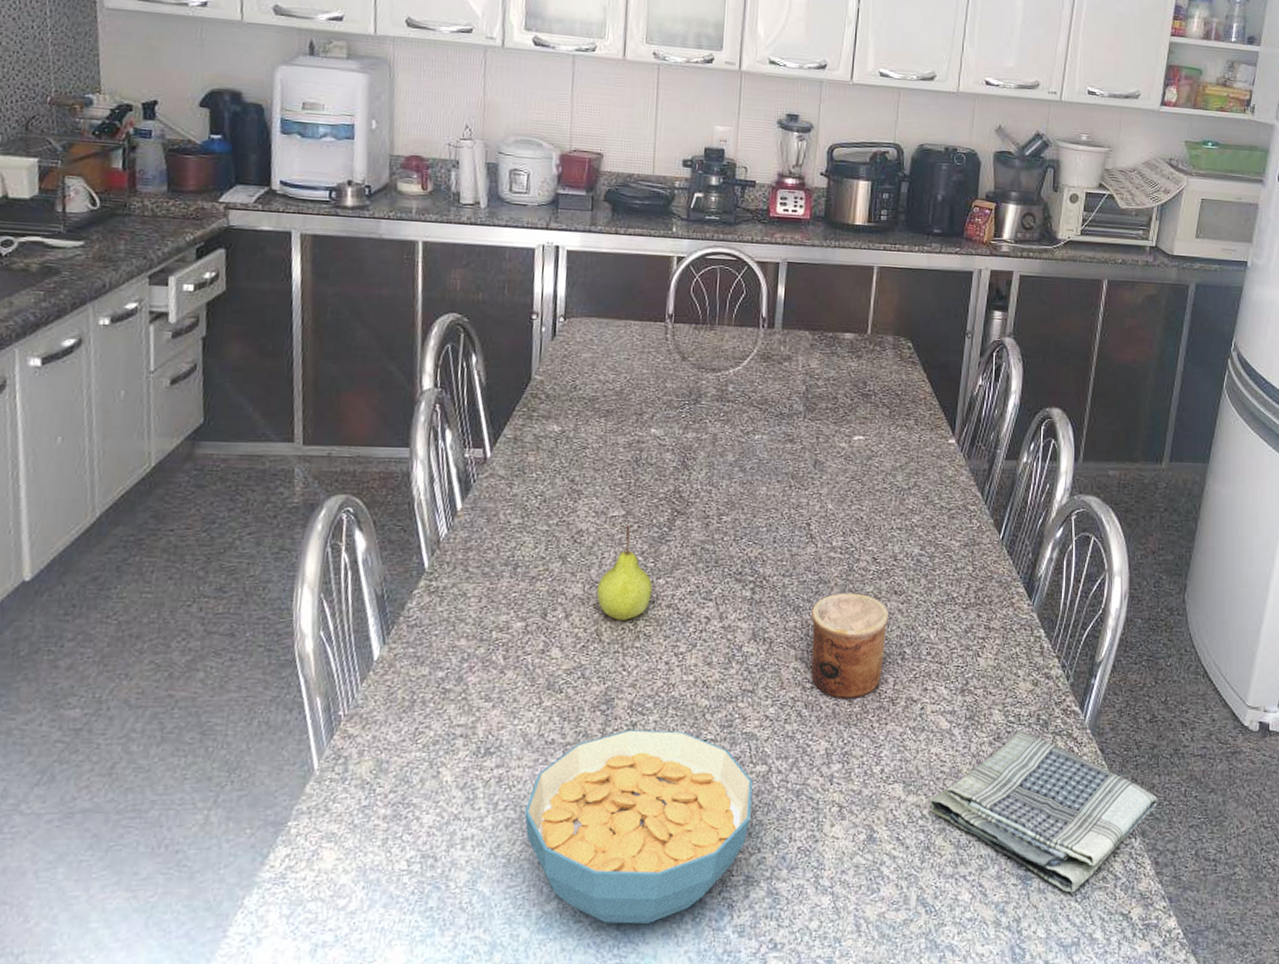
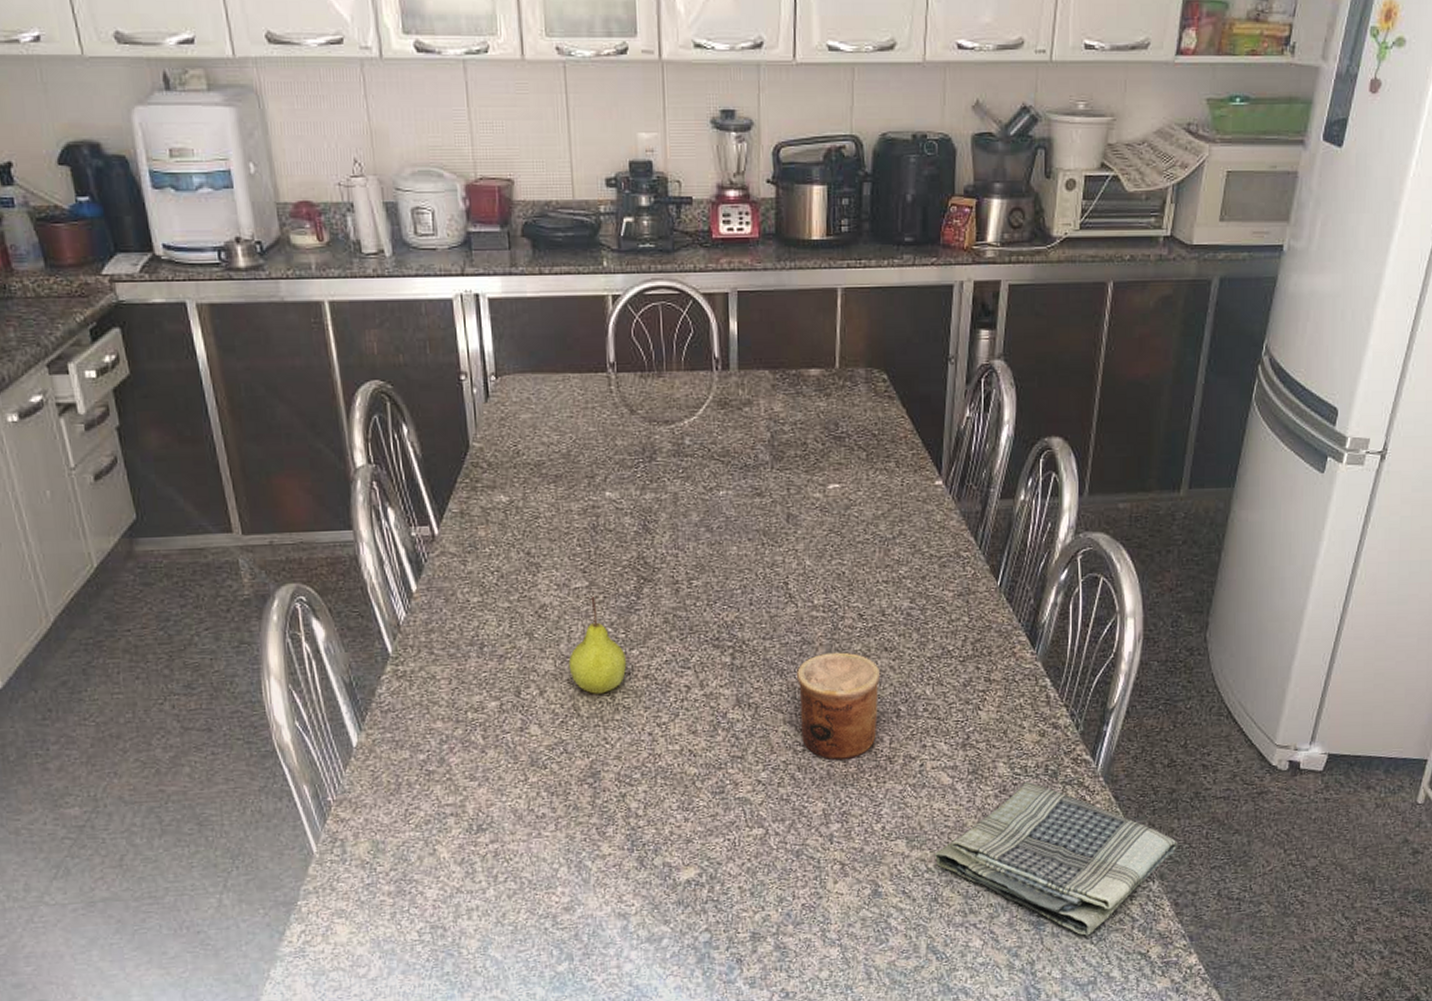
cereal bowl: present [524,730,753,924] -> none [525,799,752,981]

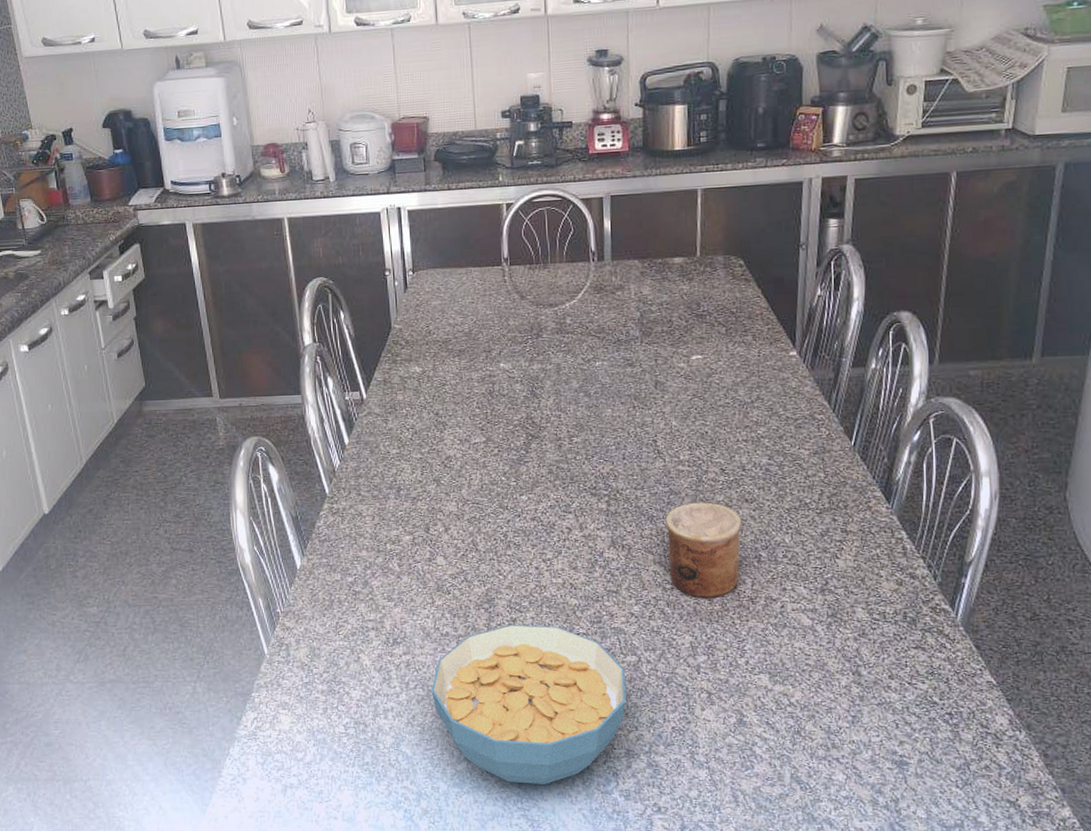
cereal bowl: none [525,799,752,981] -> present [431,625,626,784]
fruit: present [568,597,627,694] -> none [468,450,517,532]
dish towel: present [935,781,1179,936] -> none [797,626,1046,779]

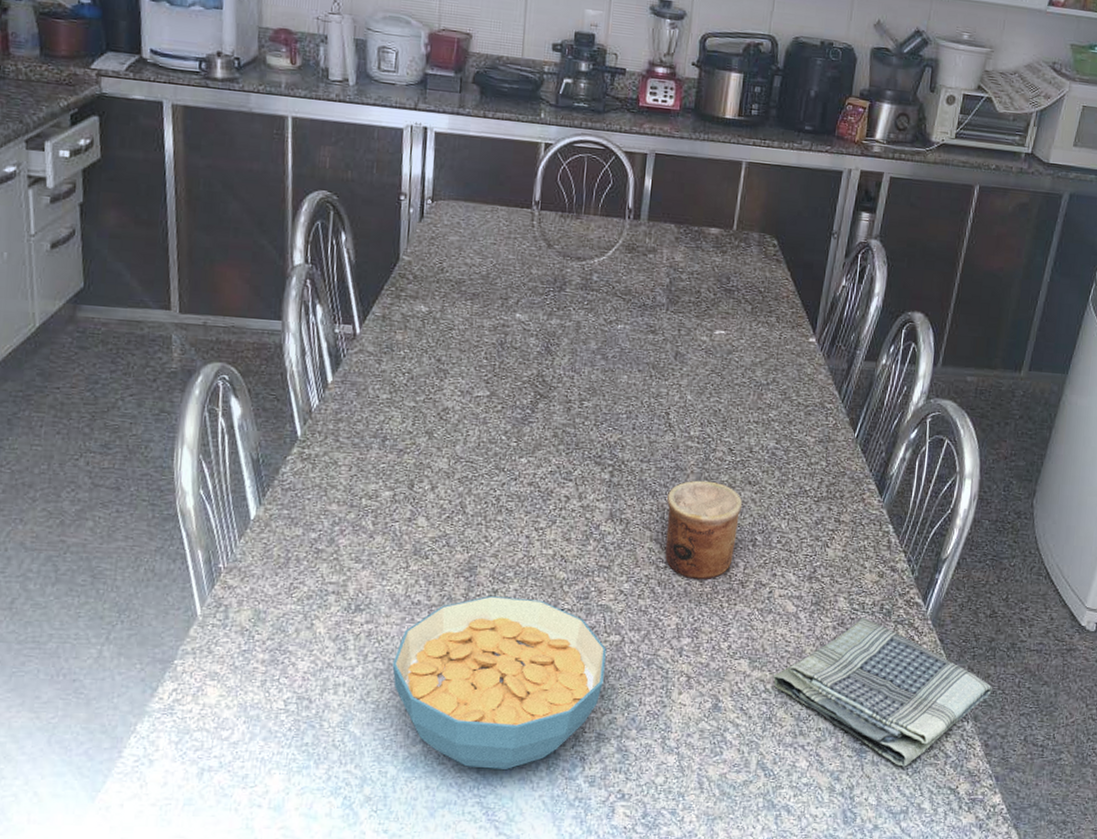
dish towel: none [797,626,1046,779] -> present [773,616,993,767]

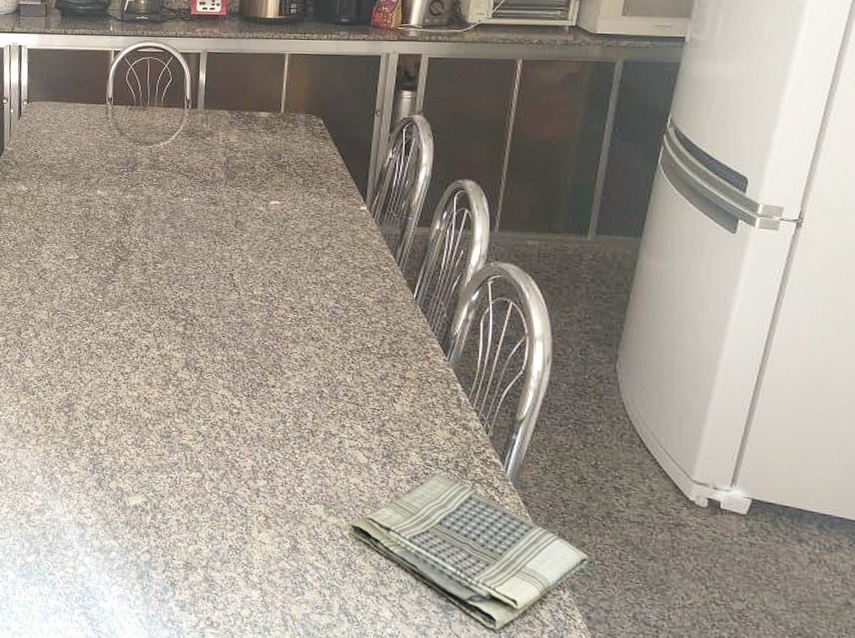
cereal bowl: present [392,596,606,769] -> none [9,430,189,586]
cup: present [665,480,743,580] -> none [236,335,308,427]

